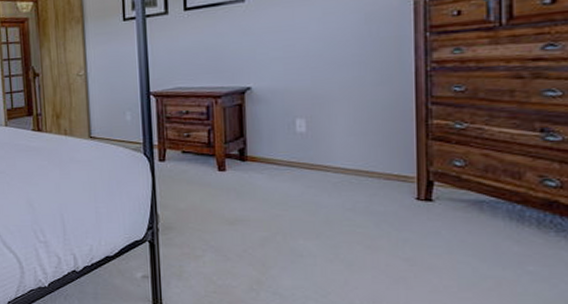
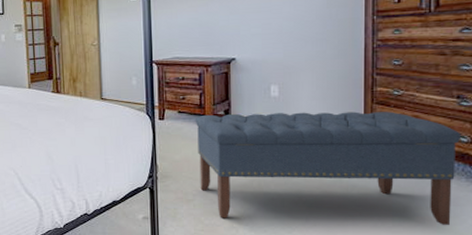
bench: none [204,149,548,292] -> present [196,111,462,226]

